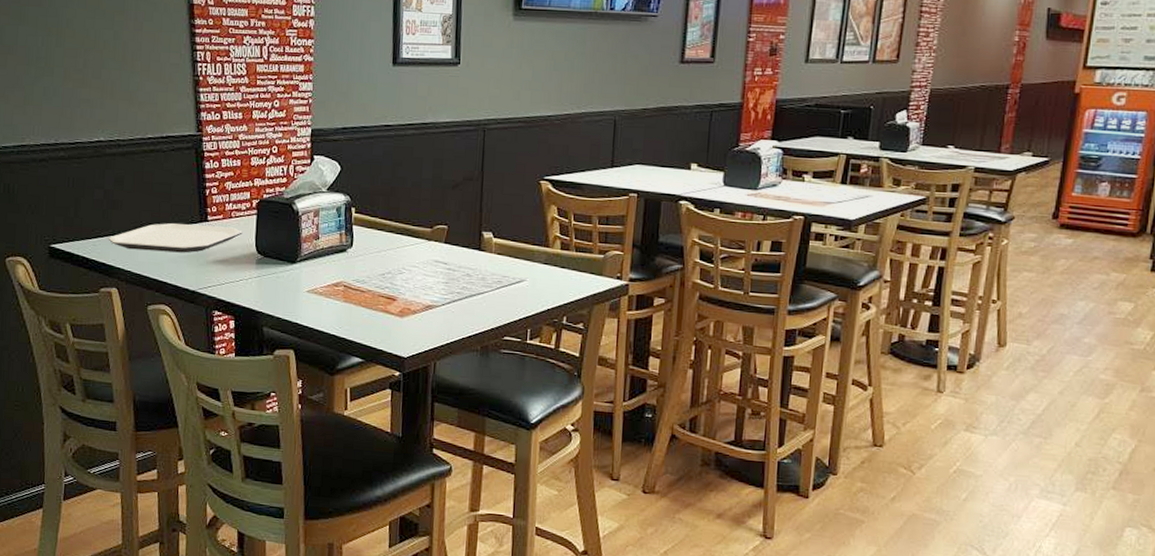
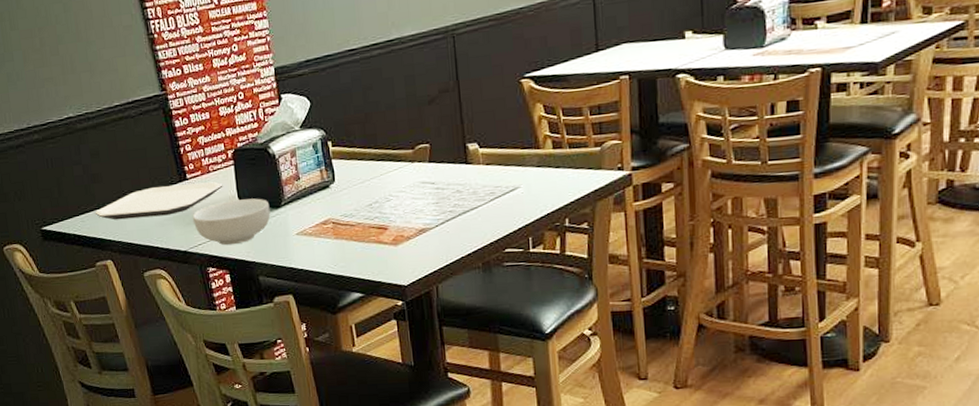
cereal bowl: none [206,248,286,292] -> present [192,198,271,246]

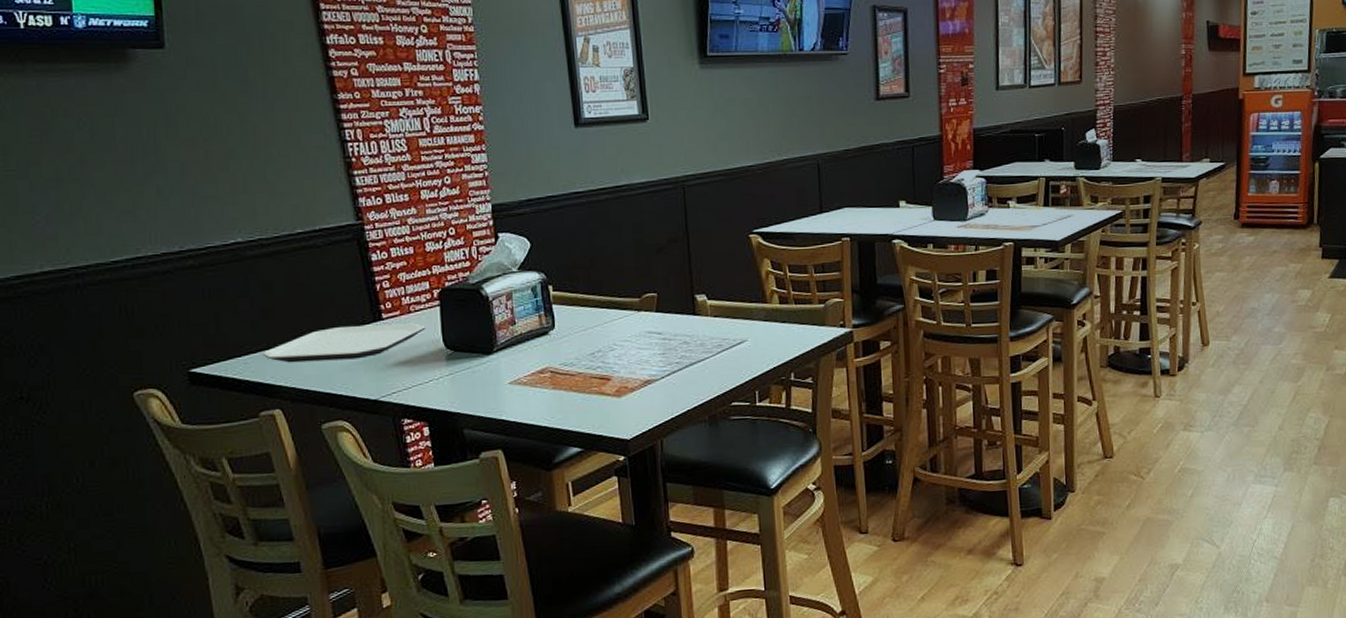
cereal bowl: present [192,198,271,246] -> none [386,343,480,395]

